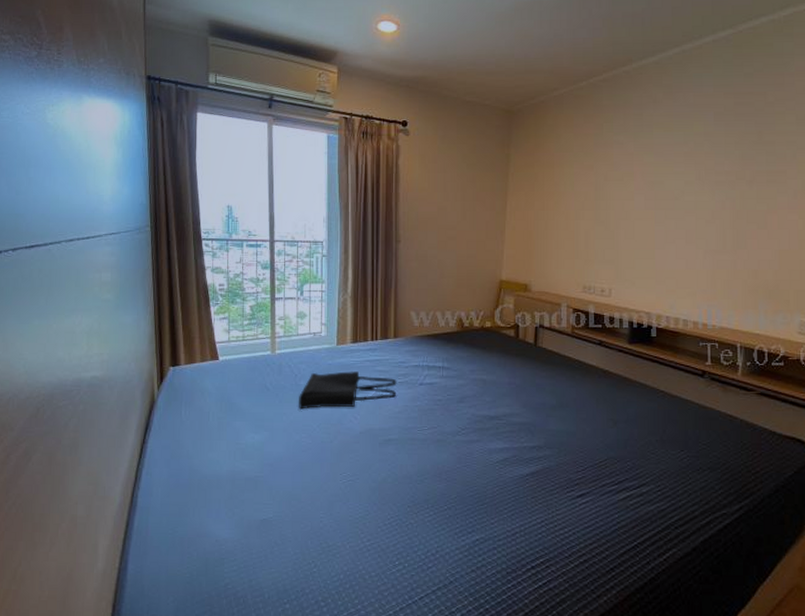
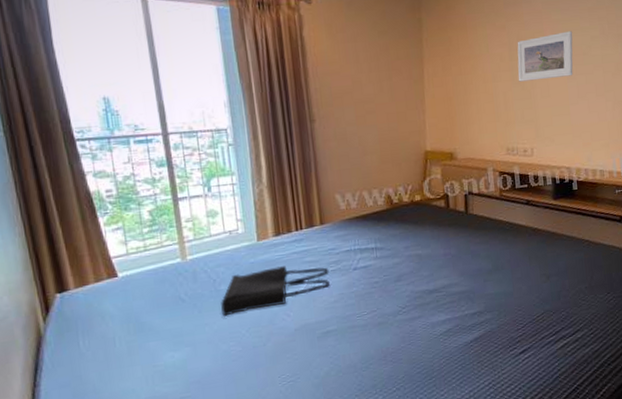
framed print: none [602,175,665,222] -> present [517,31,573,82]

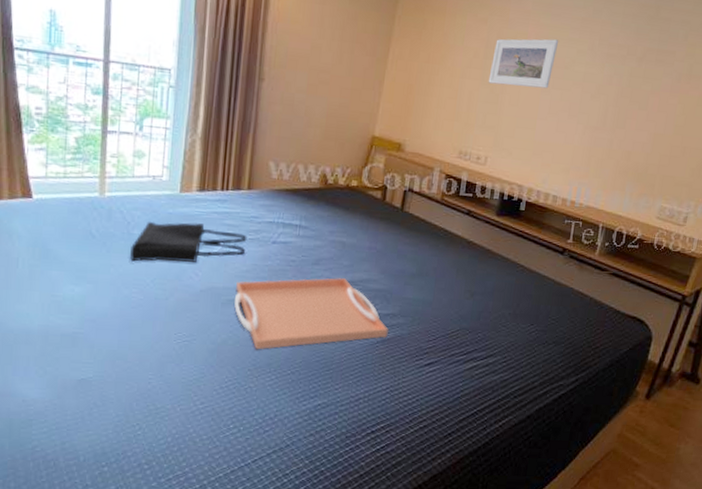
serving tray: none [328,288,479,375] -> present [234,278,388,350]

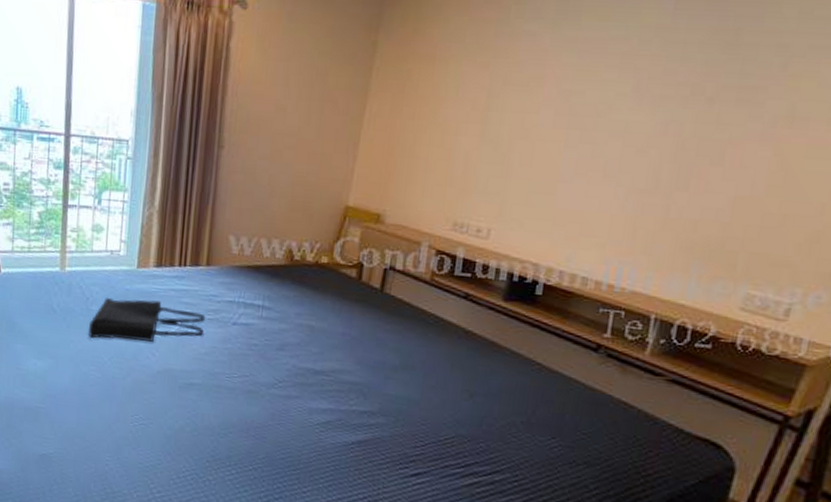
serving tray: present [234,278,388,350] -> none [191,364,366,441]
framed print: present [488,38,559,89] -> none [491,81,589,144]

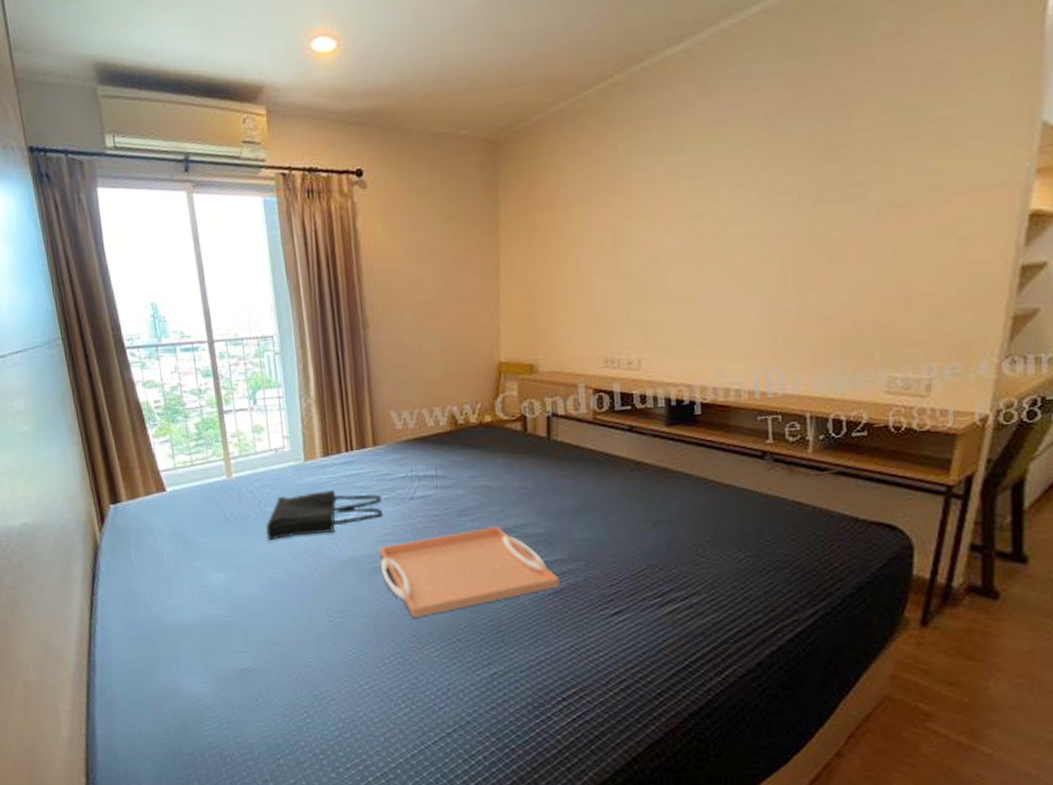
serving tray: none [191,364,366,441] -> present [380,527,560,619]

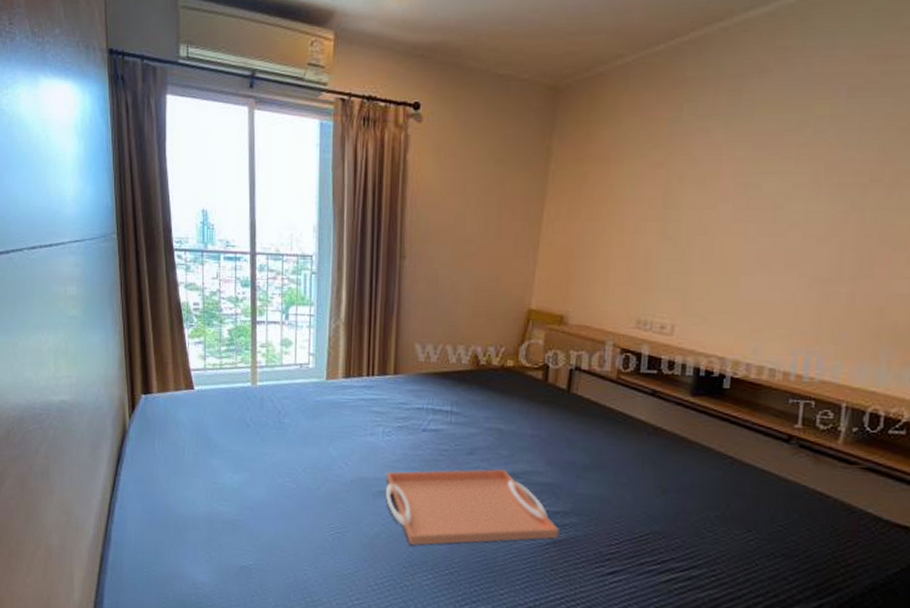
tote bag: present [266,490,382,541] -> none [282,409,396,451]

